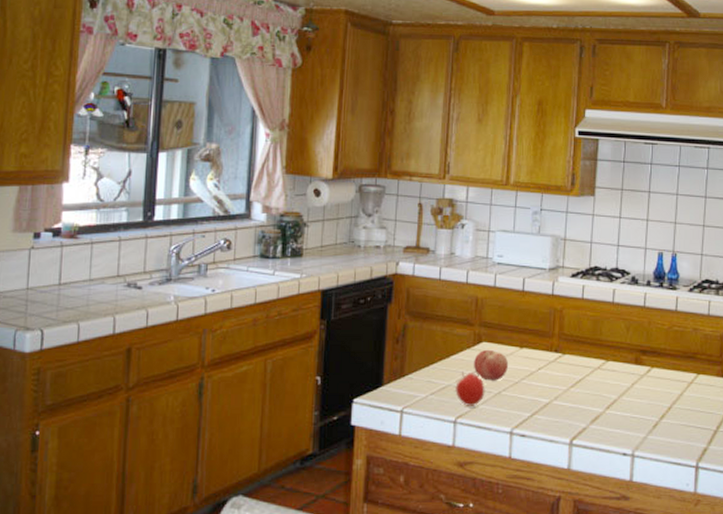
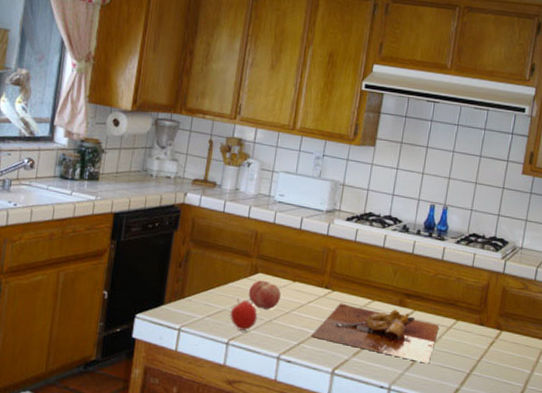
cutting board: none [544,366,679,424] -> present [311,303,439,364]

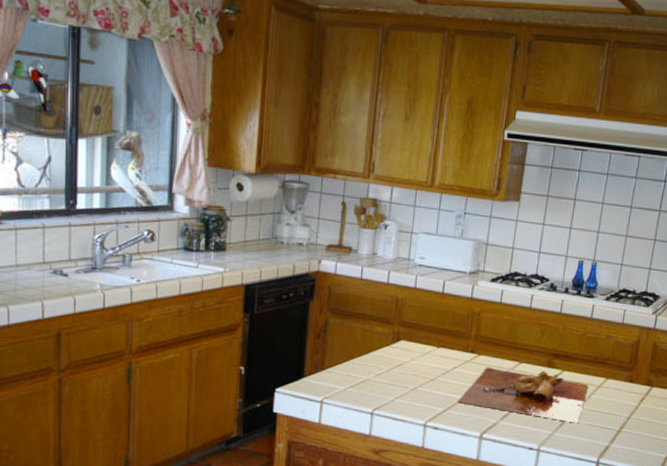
fruit: present [230,298,258,331] -> none [373,367,402,400]
fruit: present [249,280,282,310] -> none [392,347,426,377]

